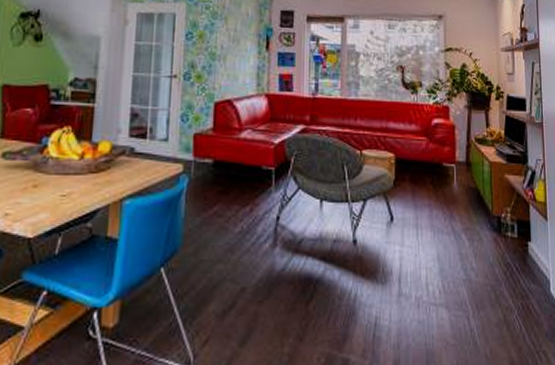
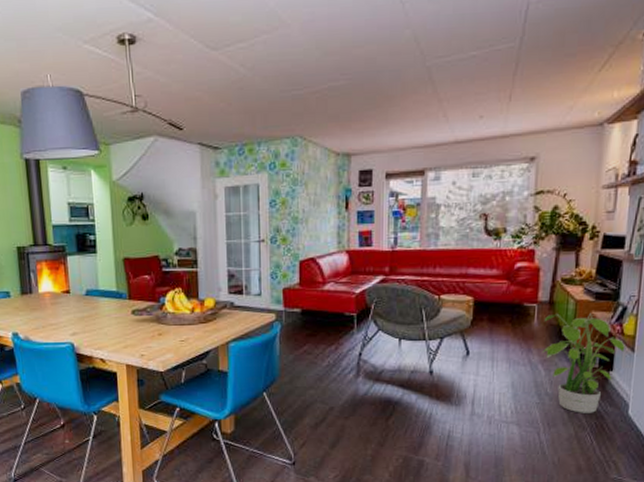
potted plant: none [463,175,539,292] -> present [541,313,625,413]

